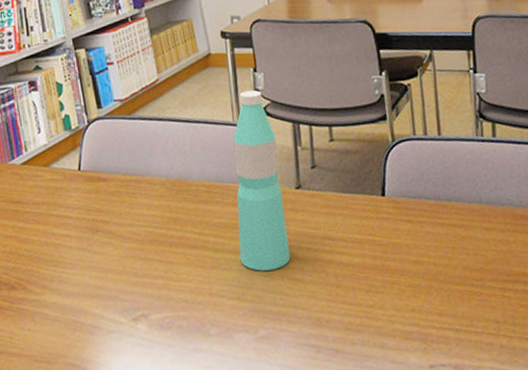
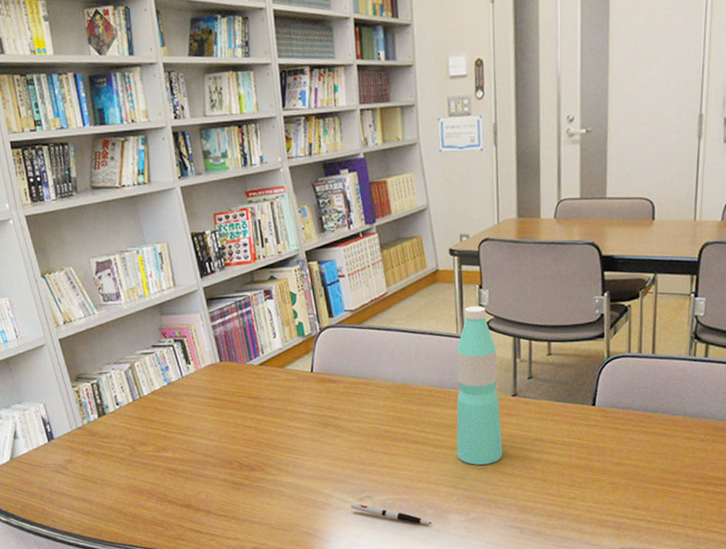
pen: none [123,325,218,348] -> present [350,503,433,525]

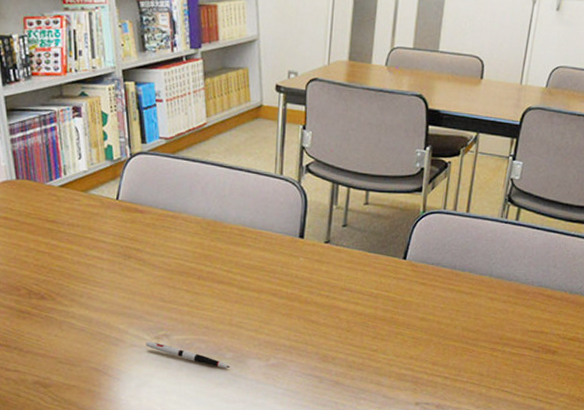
water bottle: present [456,306,503,465] -> none [262,147,314,310]

